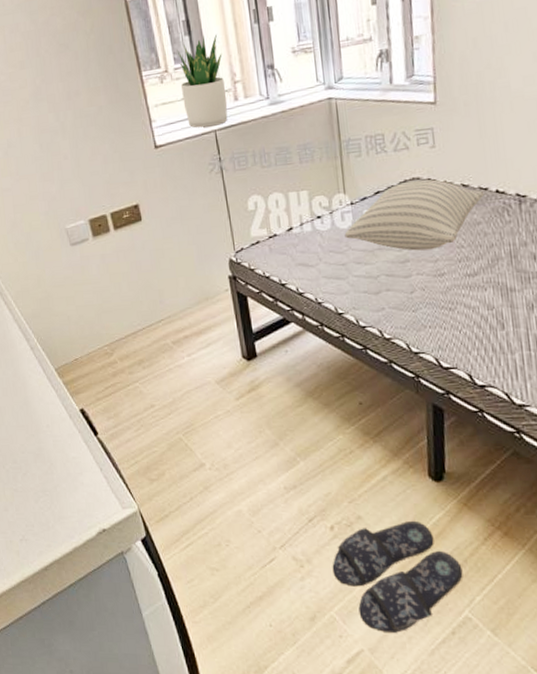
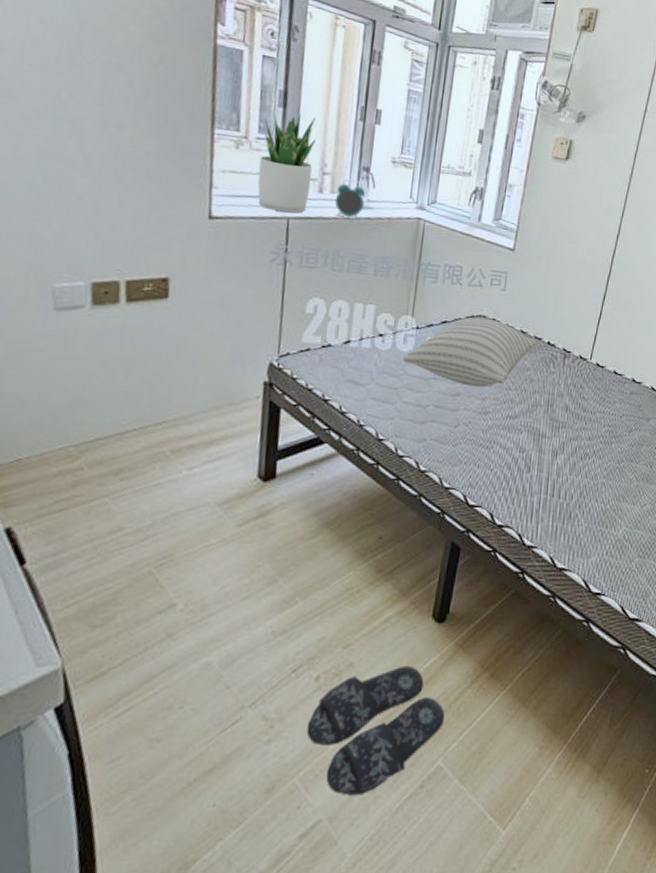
alarm clock: none [249,79,277,119] -> present [334,179,366,221]

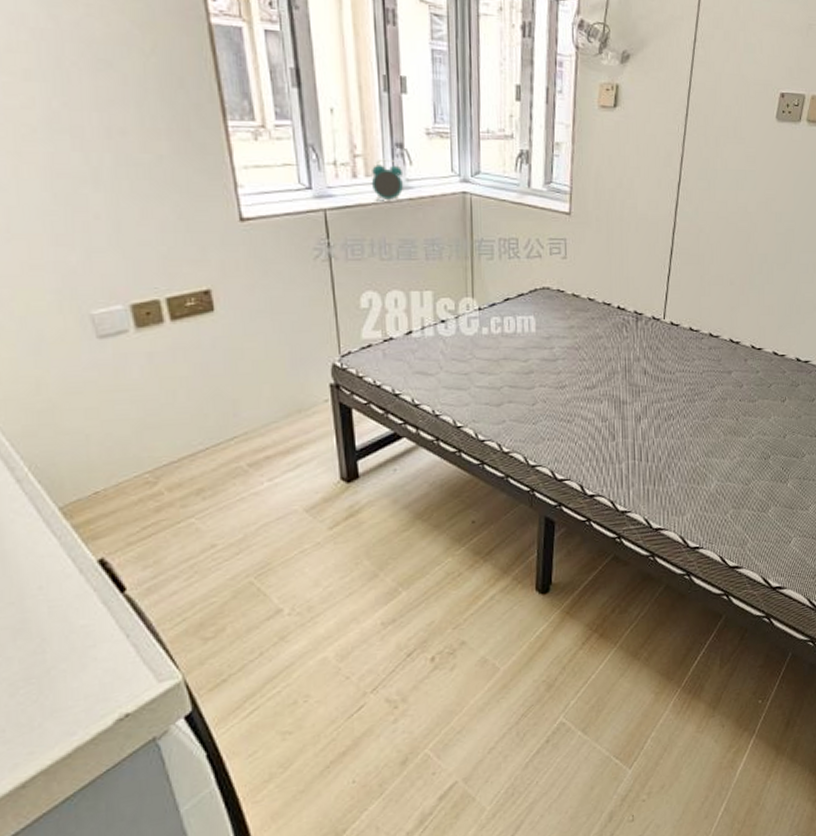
planter: present [257,113,317,214] -> none [280,91,343,204]
slippers: present [307,665,445,795] -> none [430,636,561,758]
pillow: present [403,317,538,387] -> none [469,289,608,362]

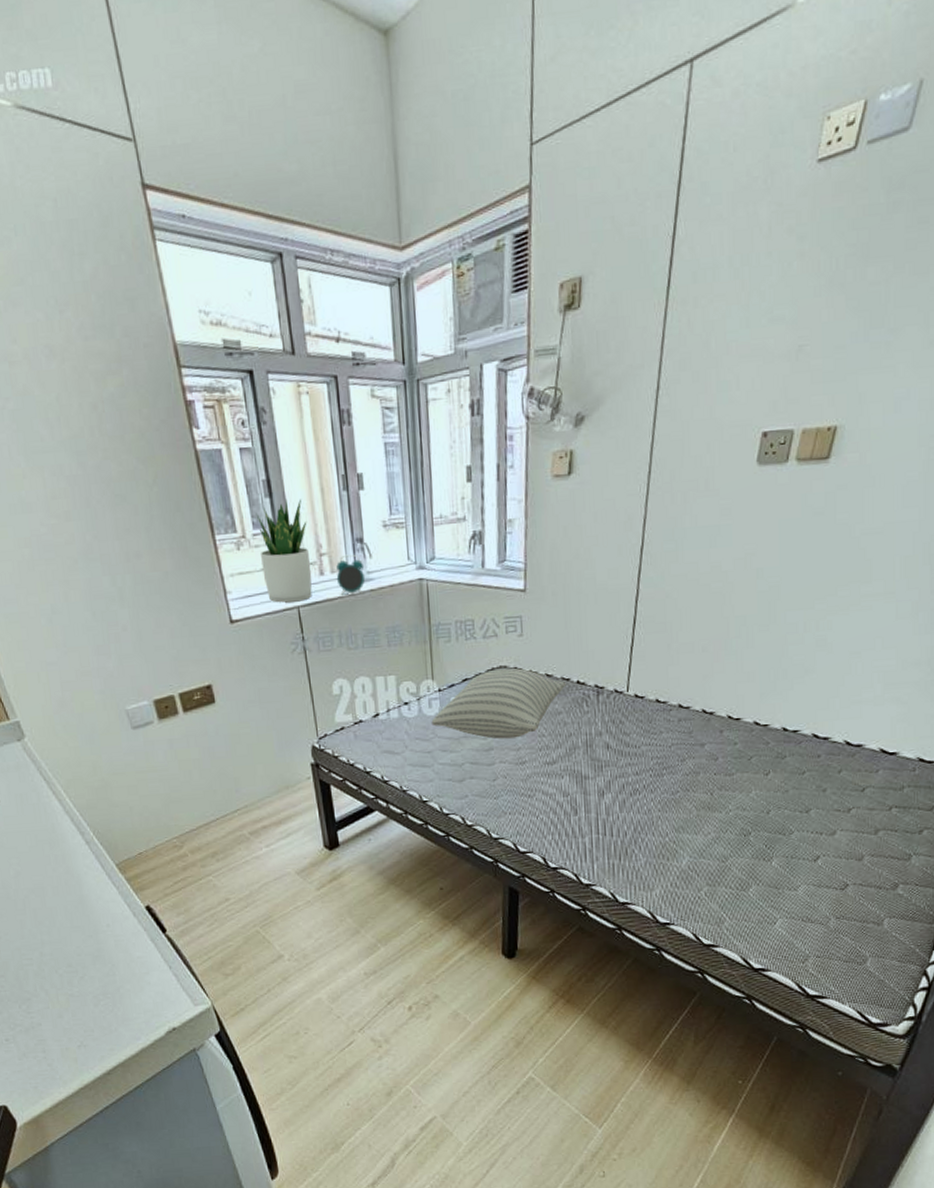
planter: none [280,91,343,204] -> present [256,498,312,603]
pillow: none [469,289,608,362] -> present [431,667,566,739]

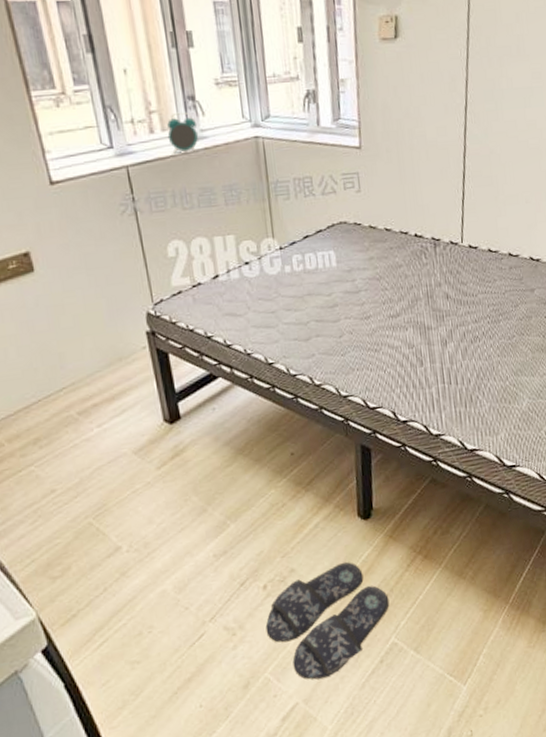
planter: present [256,498,312,603] -> none [76,54,142,163]
slippers: none [409,995,529,1099] -> present [265,562,389,680]
pillow: present [431,667,566,739] -> none [273,223,405,295]

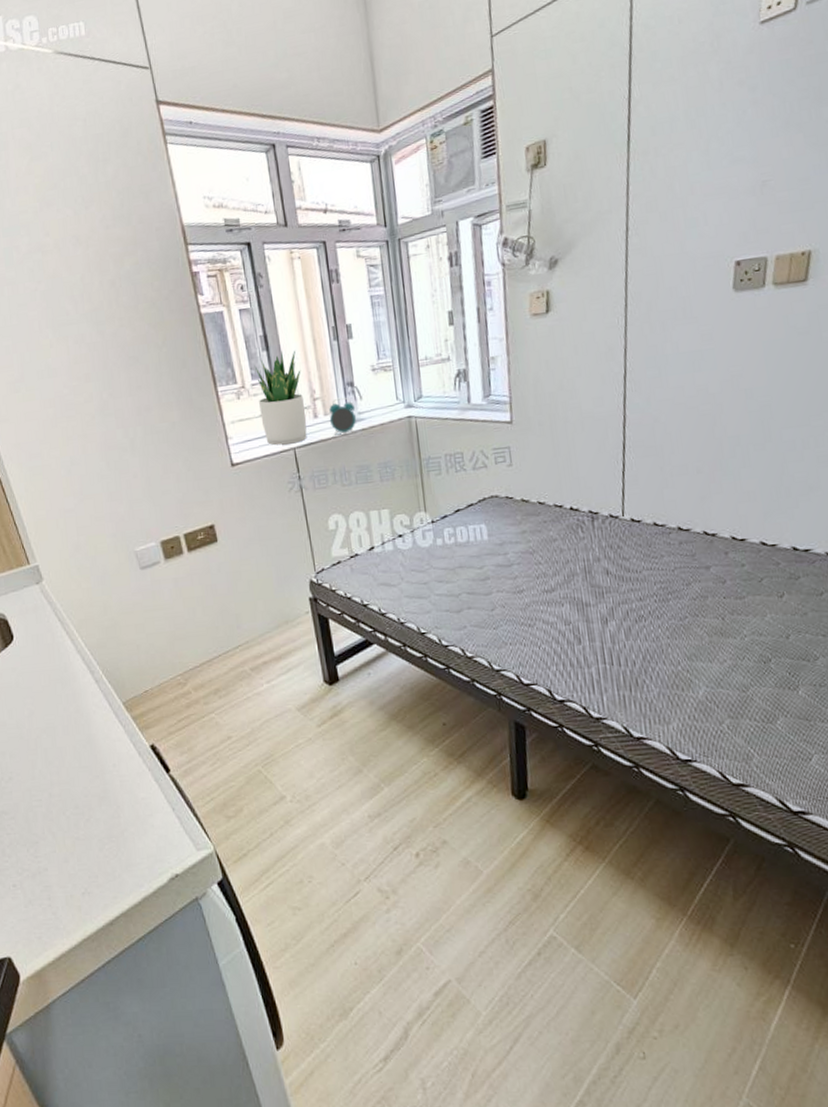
planter: none [76,54,142,163] -> present [254,350,307,446]
slippers: present [265,562,389,680] -> none [418,841,547,960]

